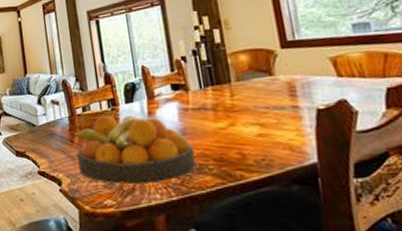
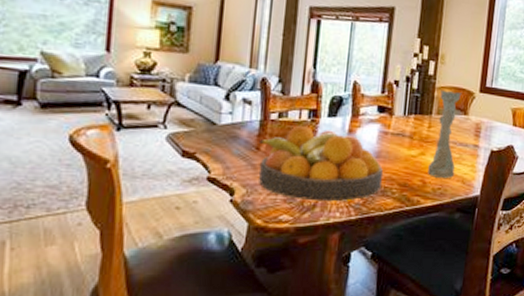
vase: none [232,53,278,148] -> present [428,89,462,178]

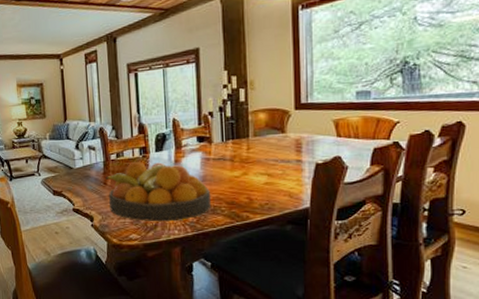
vase: present [428,89,462,178] -> none [253,113,281,194]

